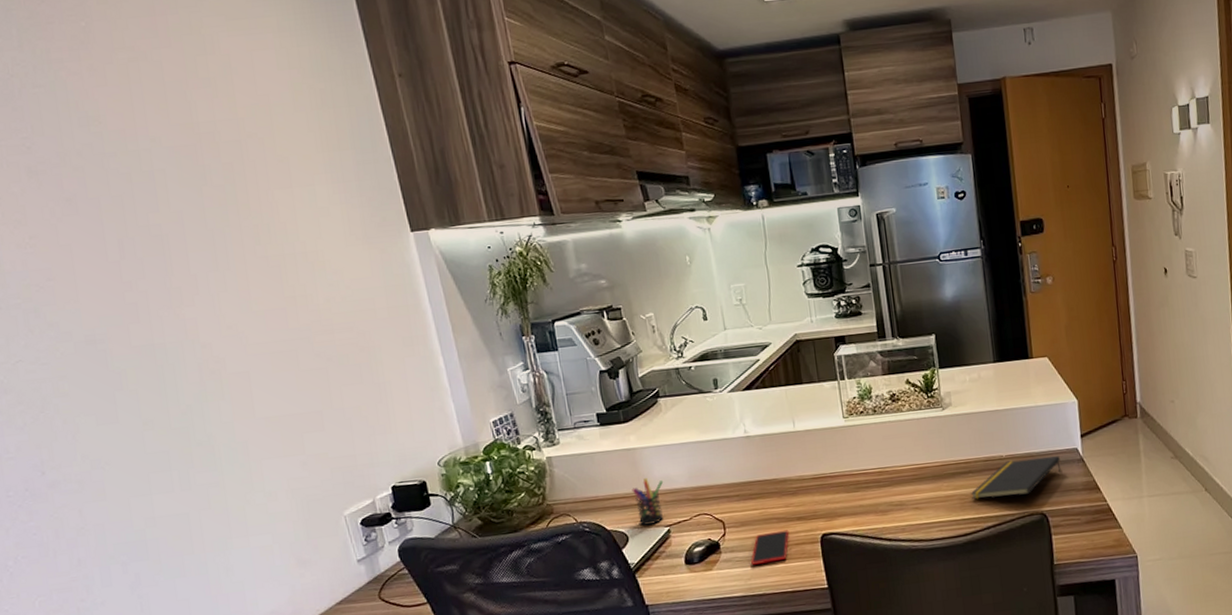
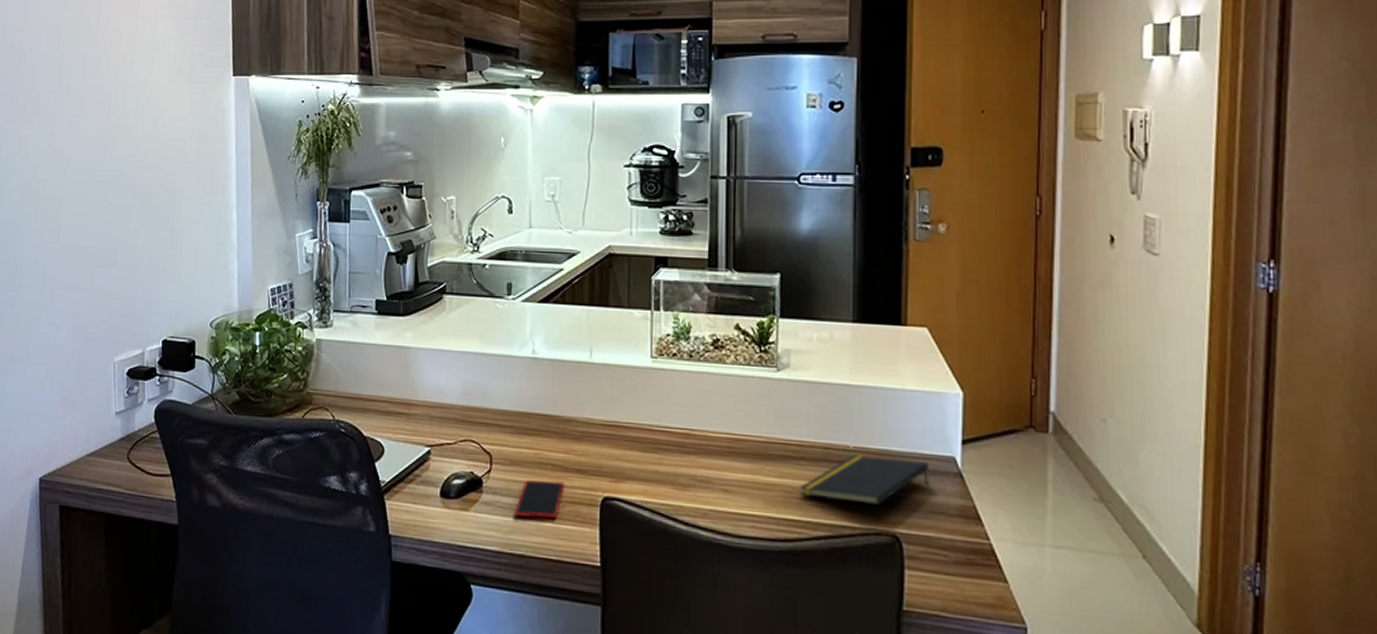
pen holder: present [631,477,664,526] -> none [397,383,433,440]

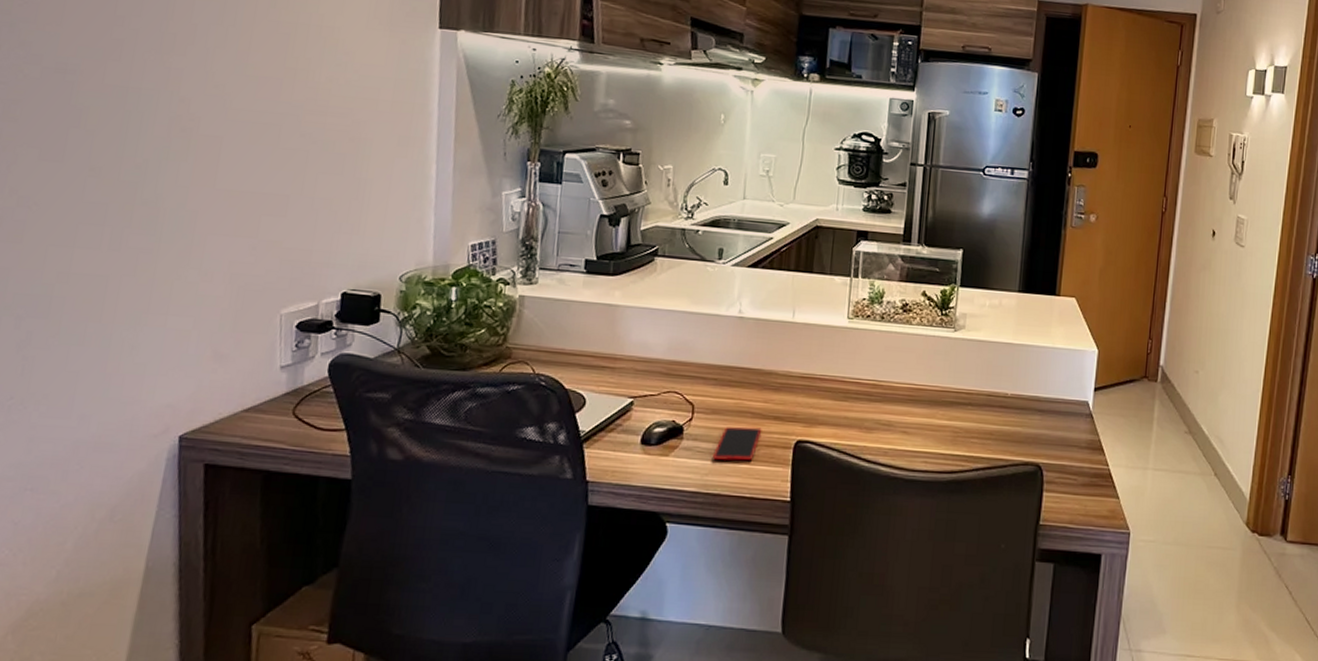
notepad: present [799,455,928,505] -> none [965,401,1068,441]

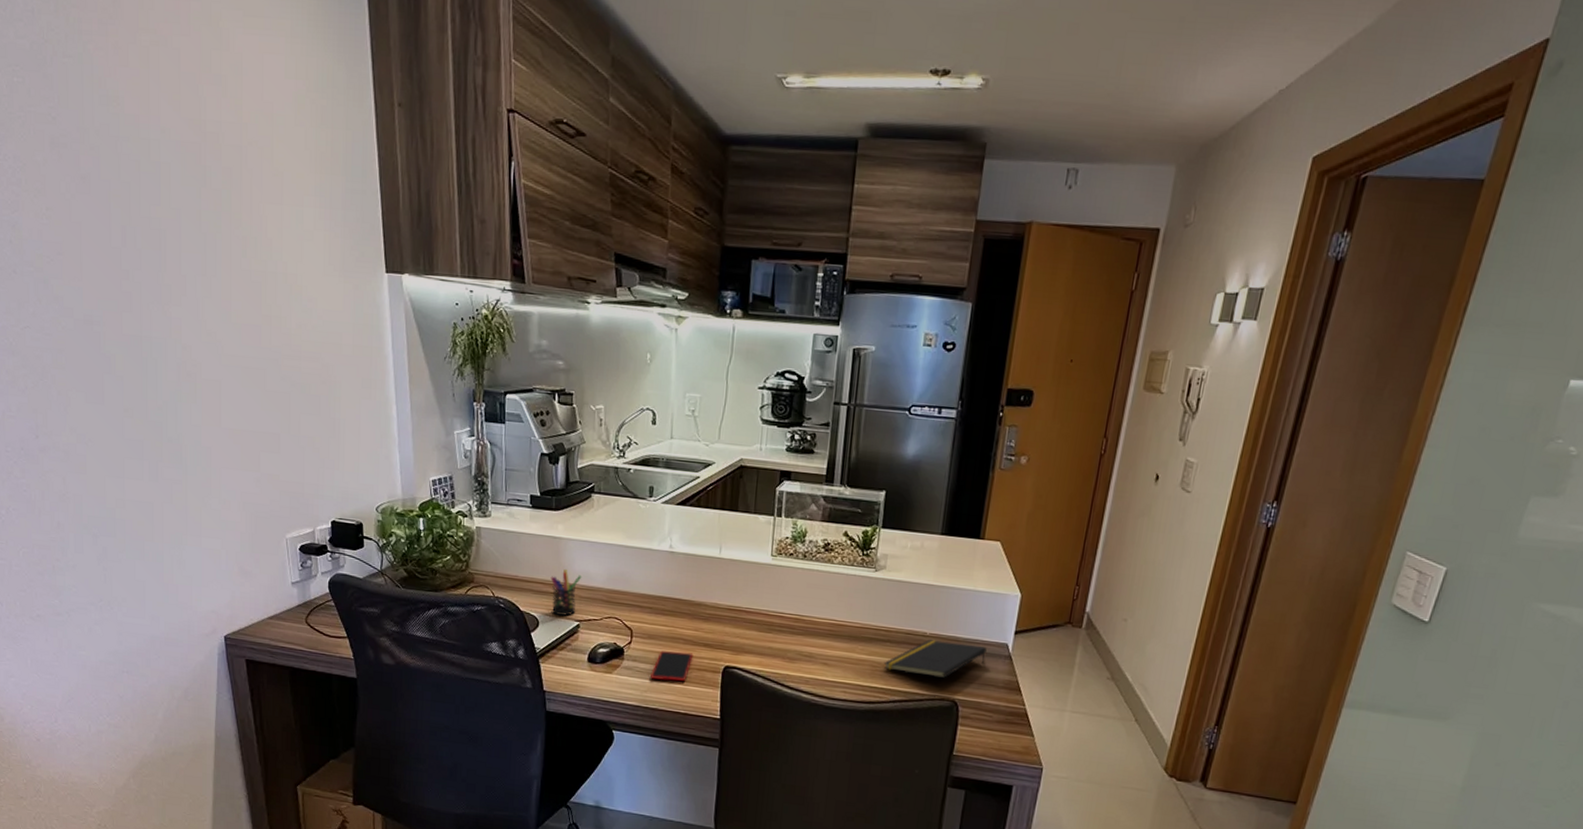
pen holder: none [602,339,640,392] -> present [550,568,582,616]
notepad: none [965,401,1068,441] -> present [883,639,987,678]

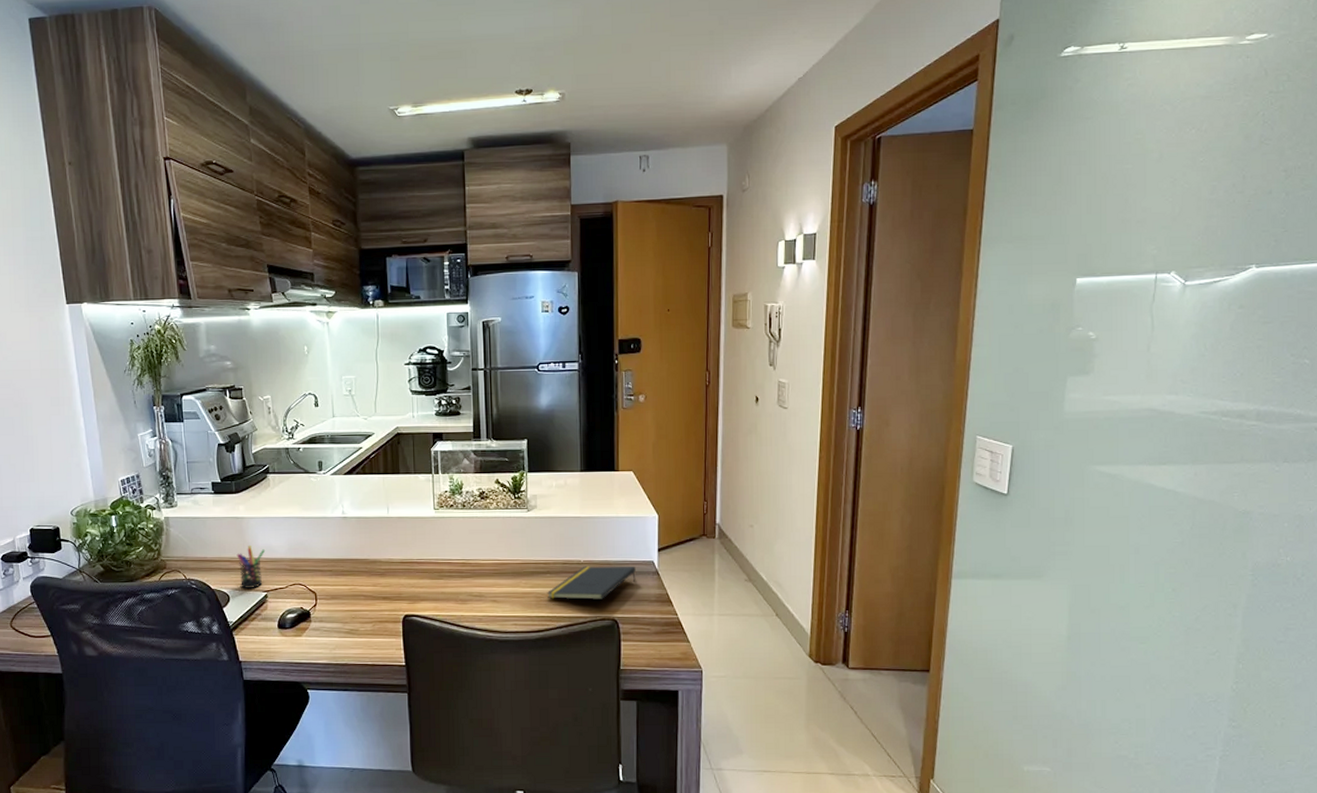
smartphone: present [650,651,694,681] -> none [337,607,375,636]

